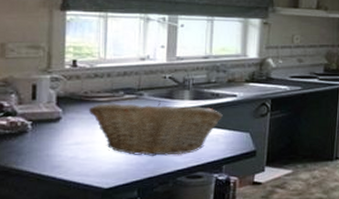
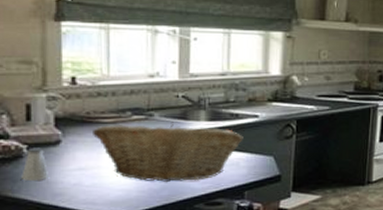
saltshaker: none [25,124,49,154] -> present [22,148,48,181]

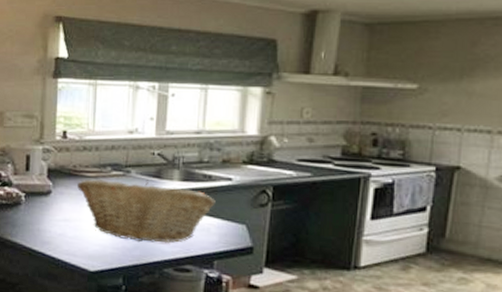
saltshaker: present [22,148,48,181] -> none [19,196,40,228]

